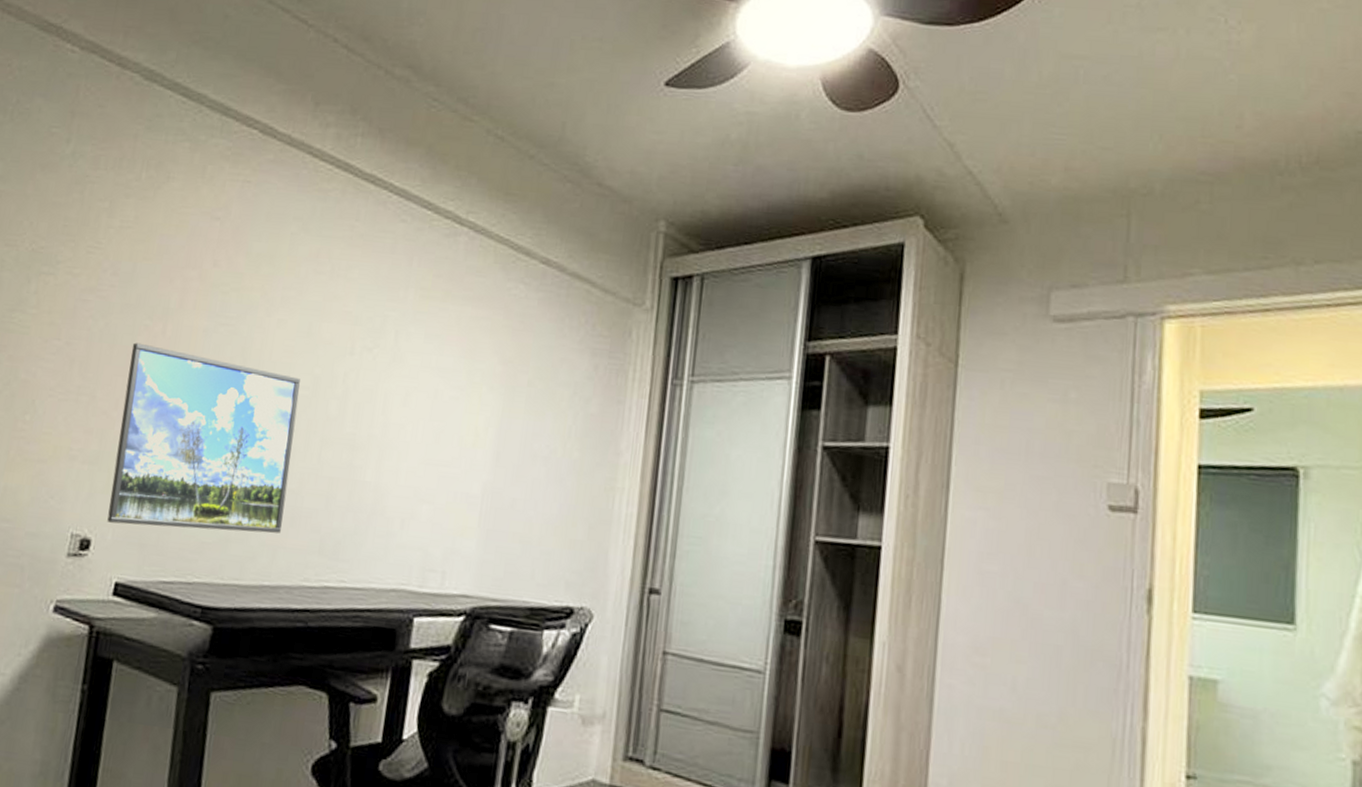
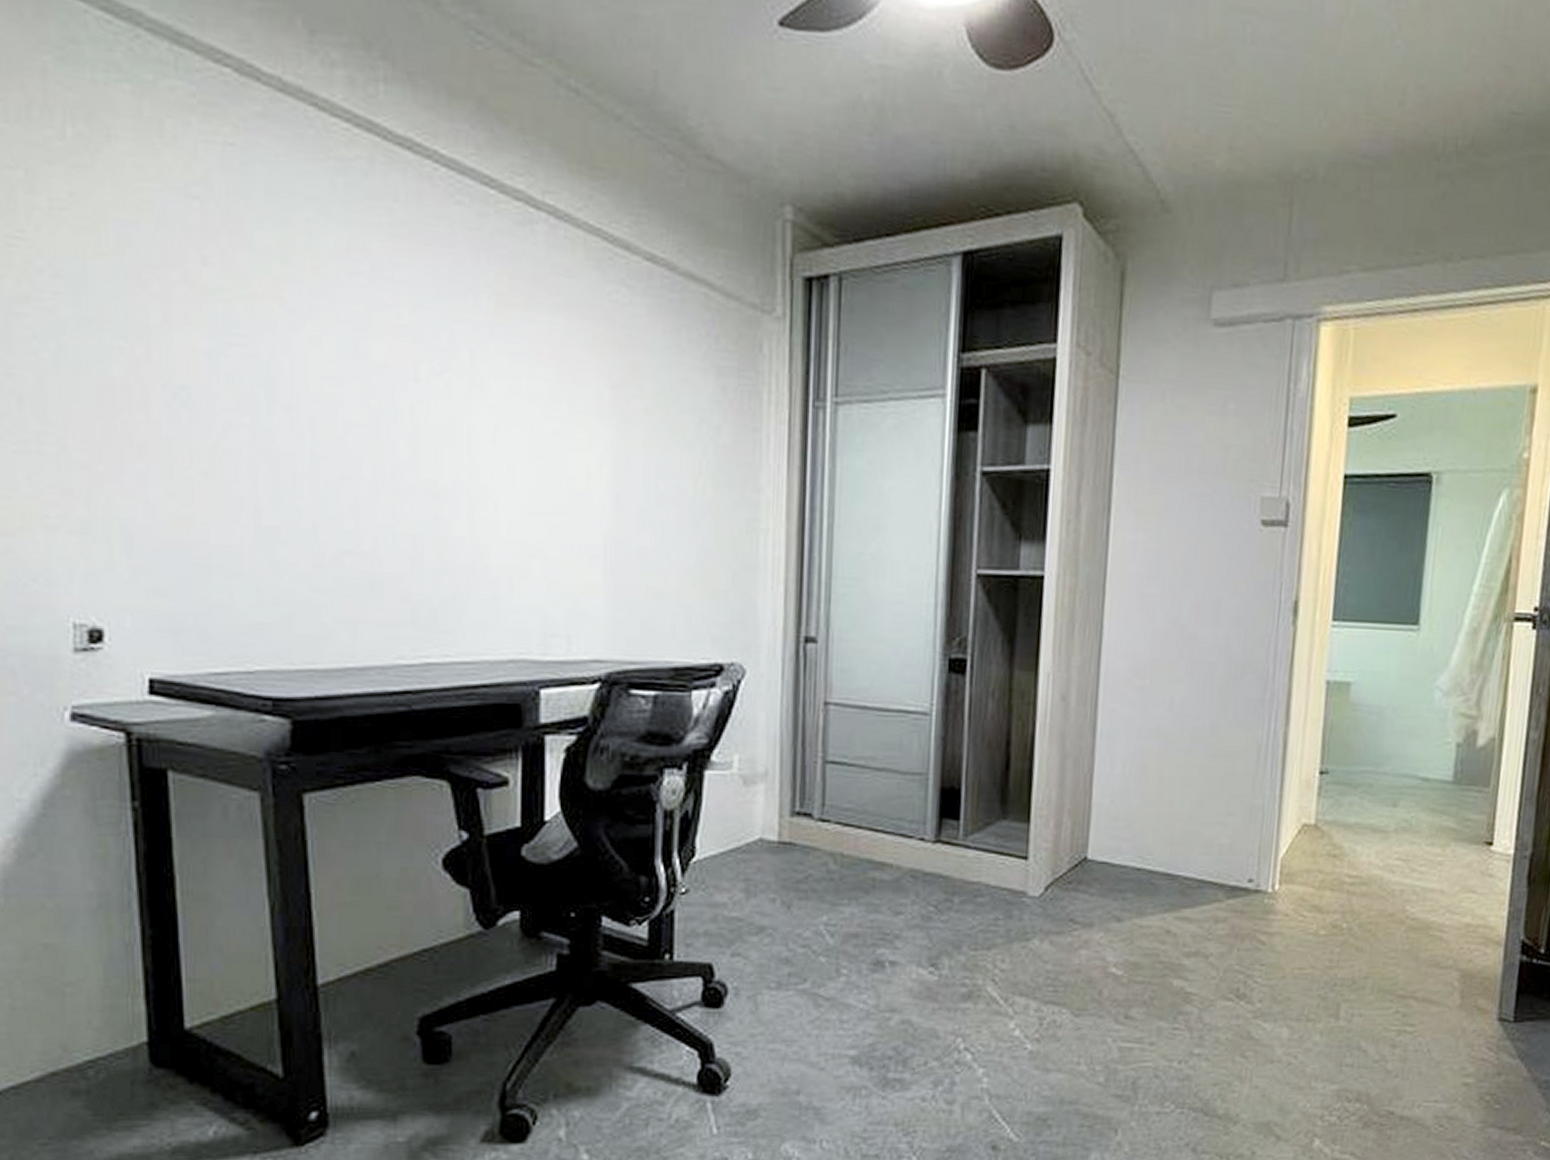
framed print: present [107,342,300,533] -> none [105,371,360,608]

